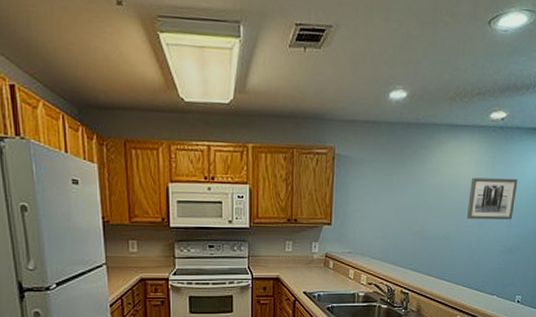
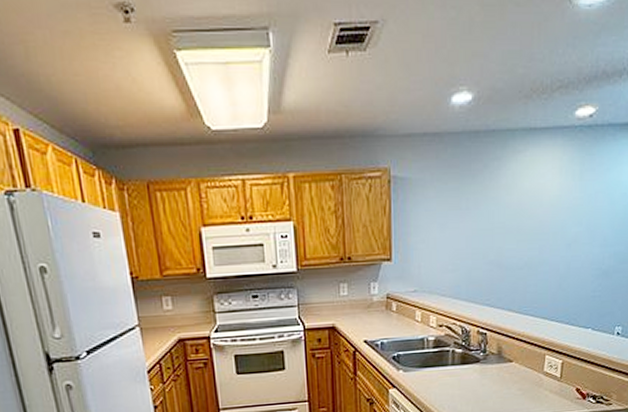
wall art: present [467,177,518,220] -> none [552,187,613,241]

